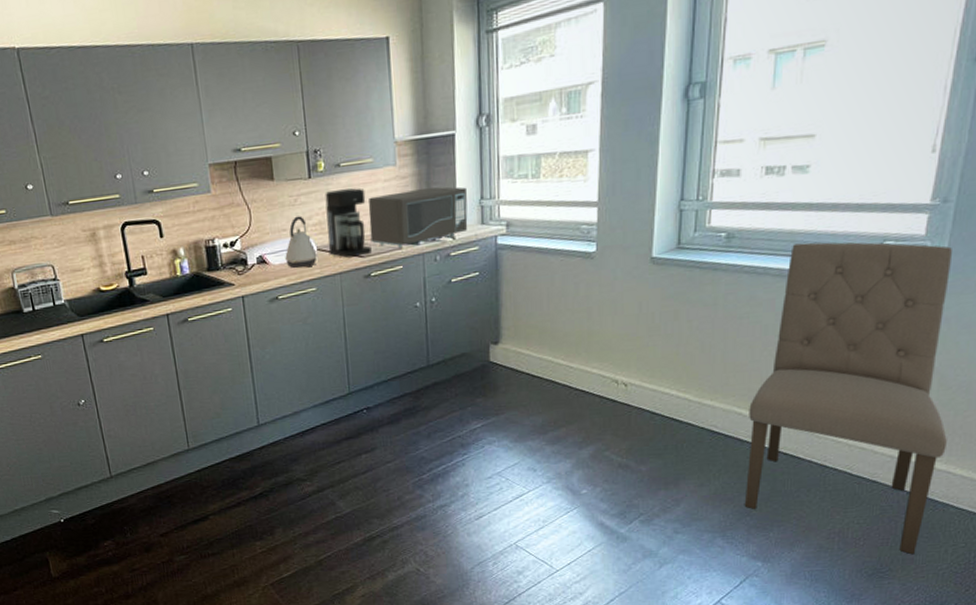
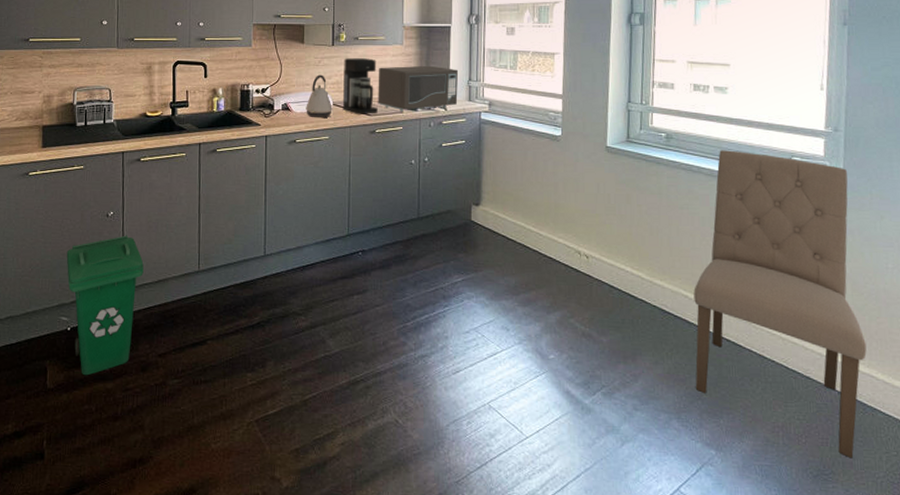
recycling bin: none [42,422,131,562] -> present [66,235,144,376]

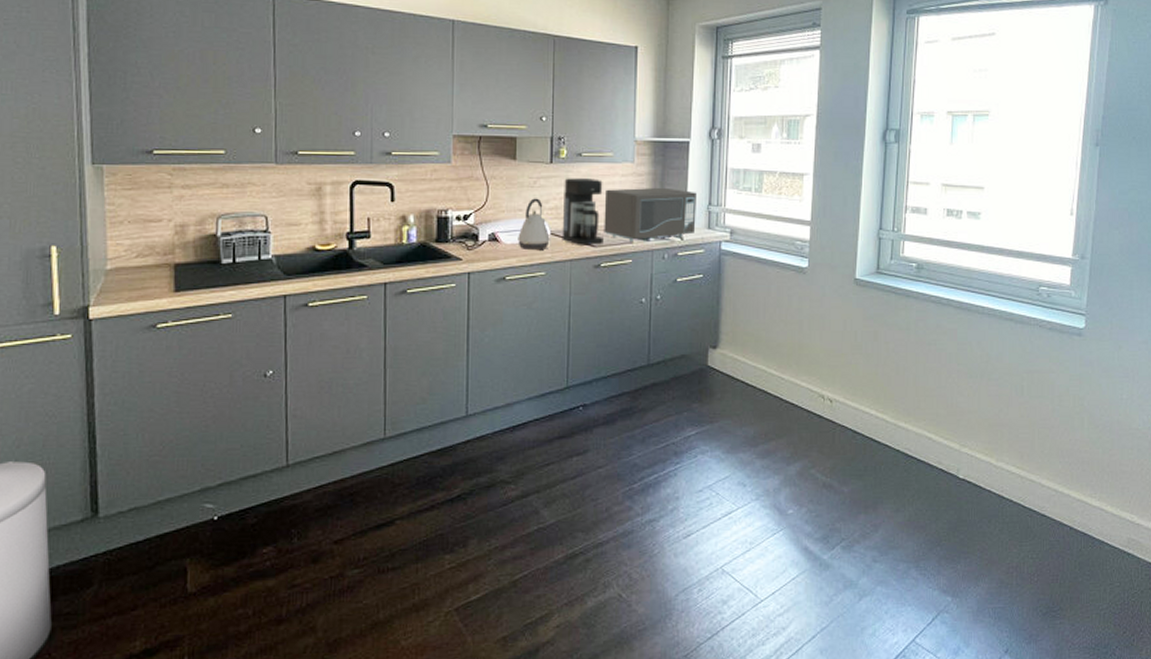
recycling bin: present [66,235,144,376] -> none [210,399,314,574]
dining chair: present [694,150,867,459] -> none [936,280,1098,593]

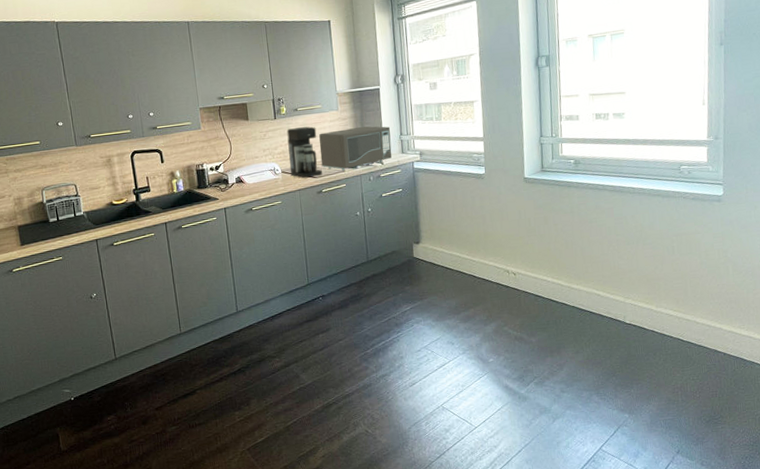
kettle: present [518,198,550,251] -> none [257,146,282,187]

